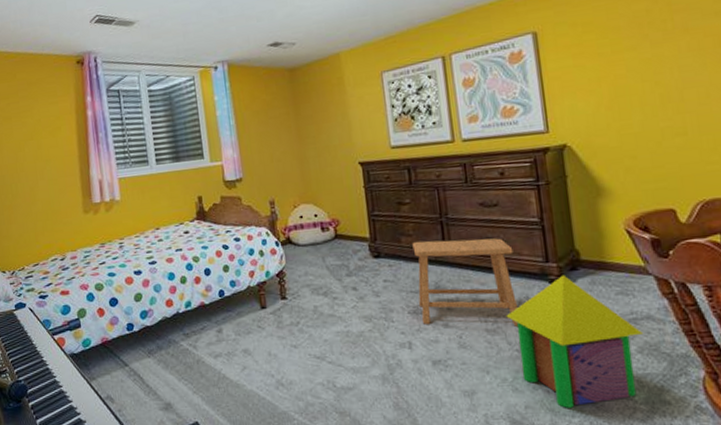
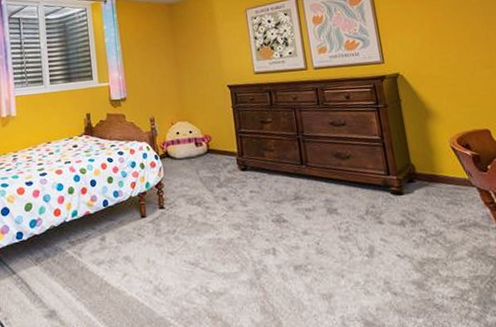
stool: present [412,238,519,326] -> none [274,153,367,233]
toy house: present [506,274,644,408] -> none [356,186,473,309]

